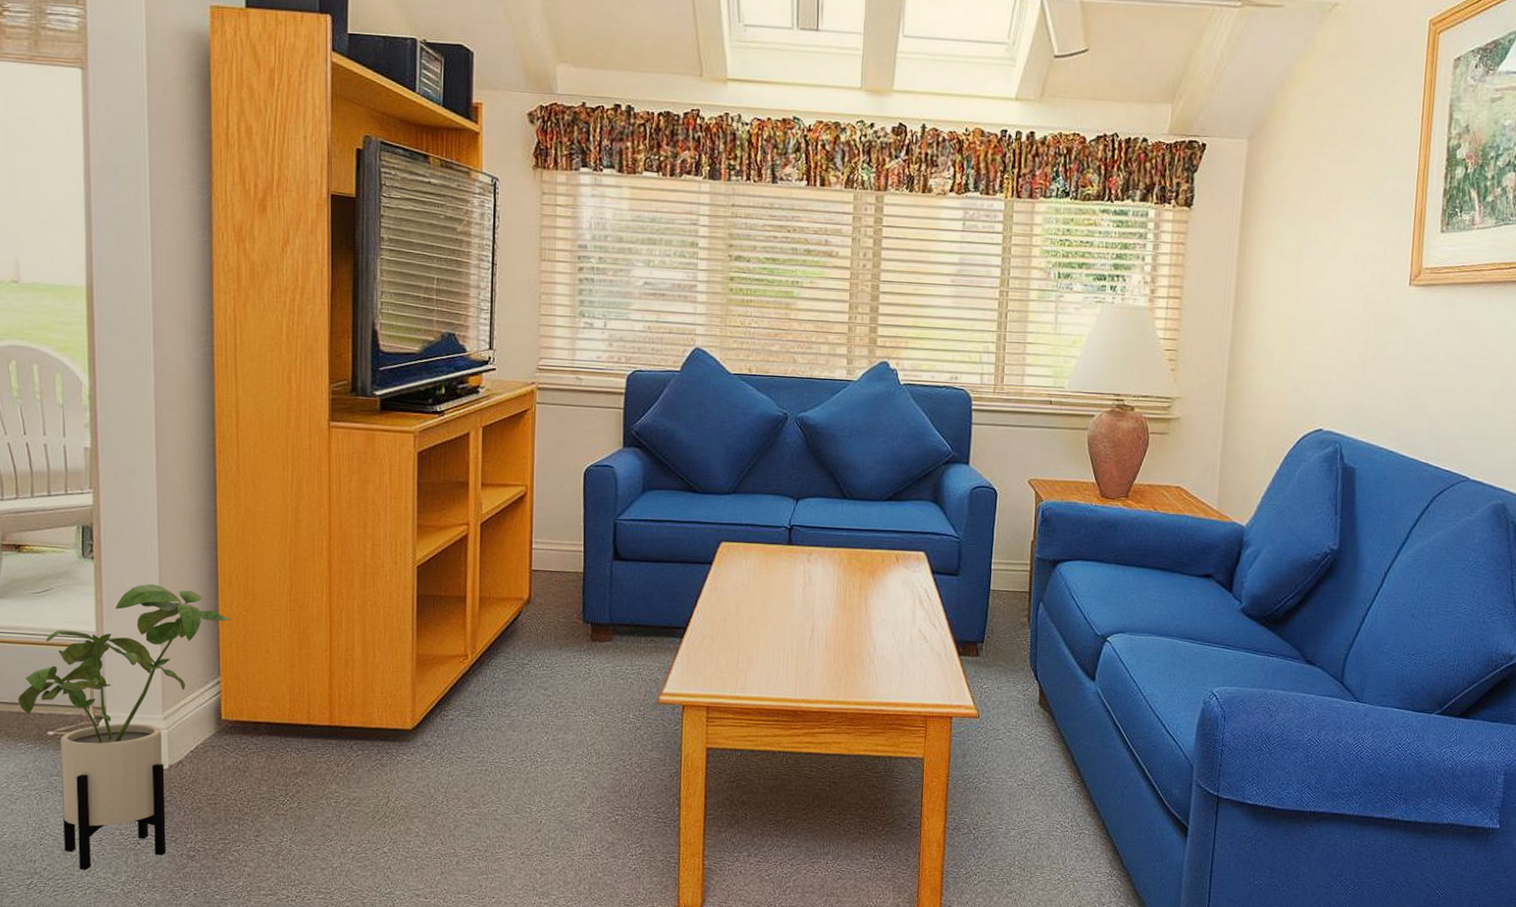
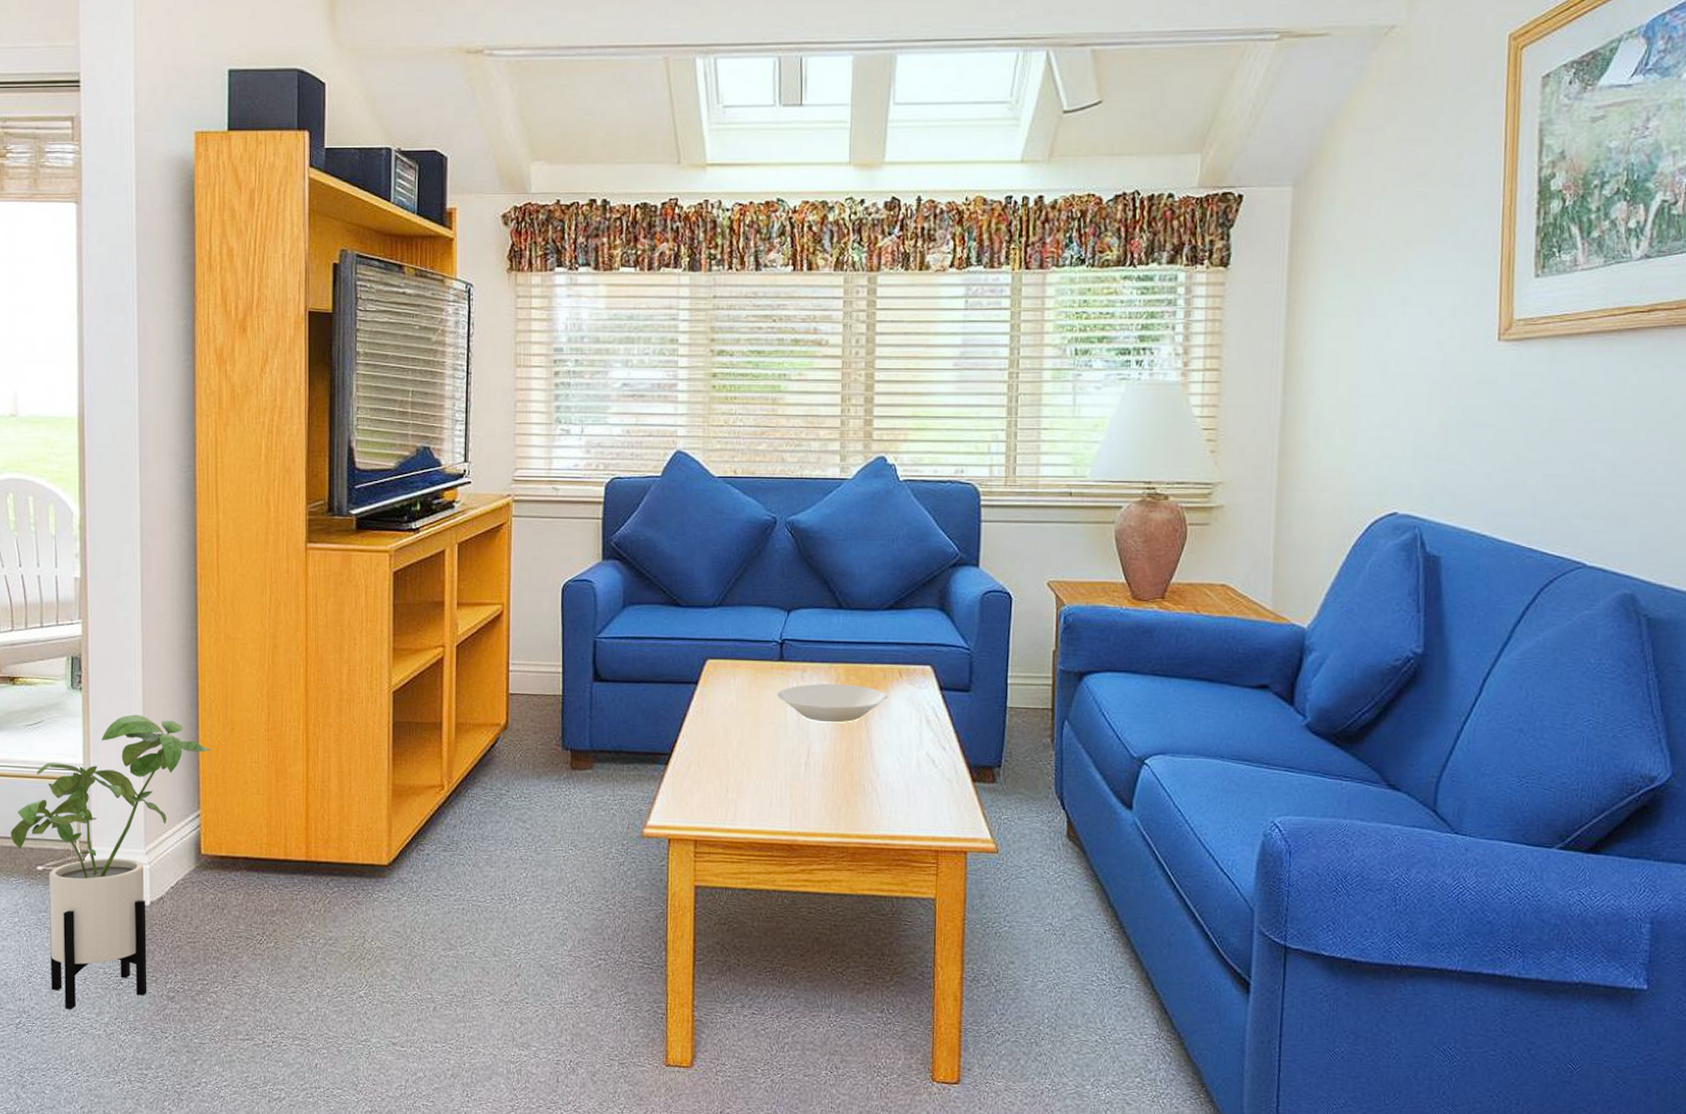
decorative bowl: none [785,566,886,602] -> present [777,683,888,723]

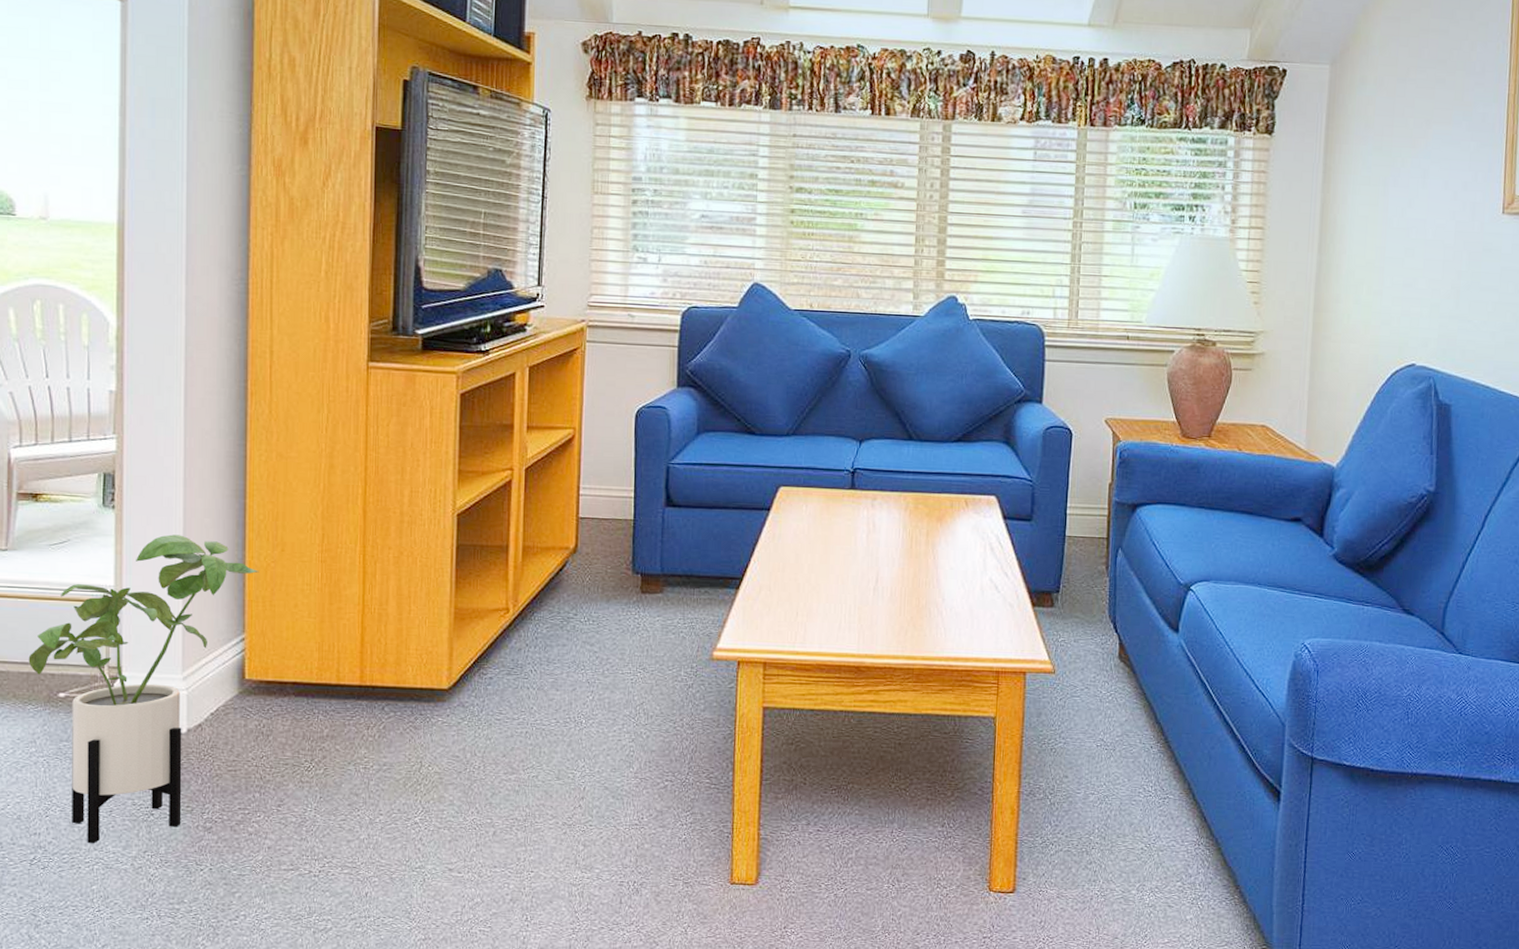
decorative bowl: present [777,683,888,723] -> none [847,511,955,550]

